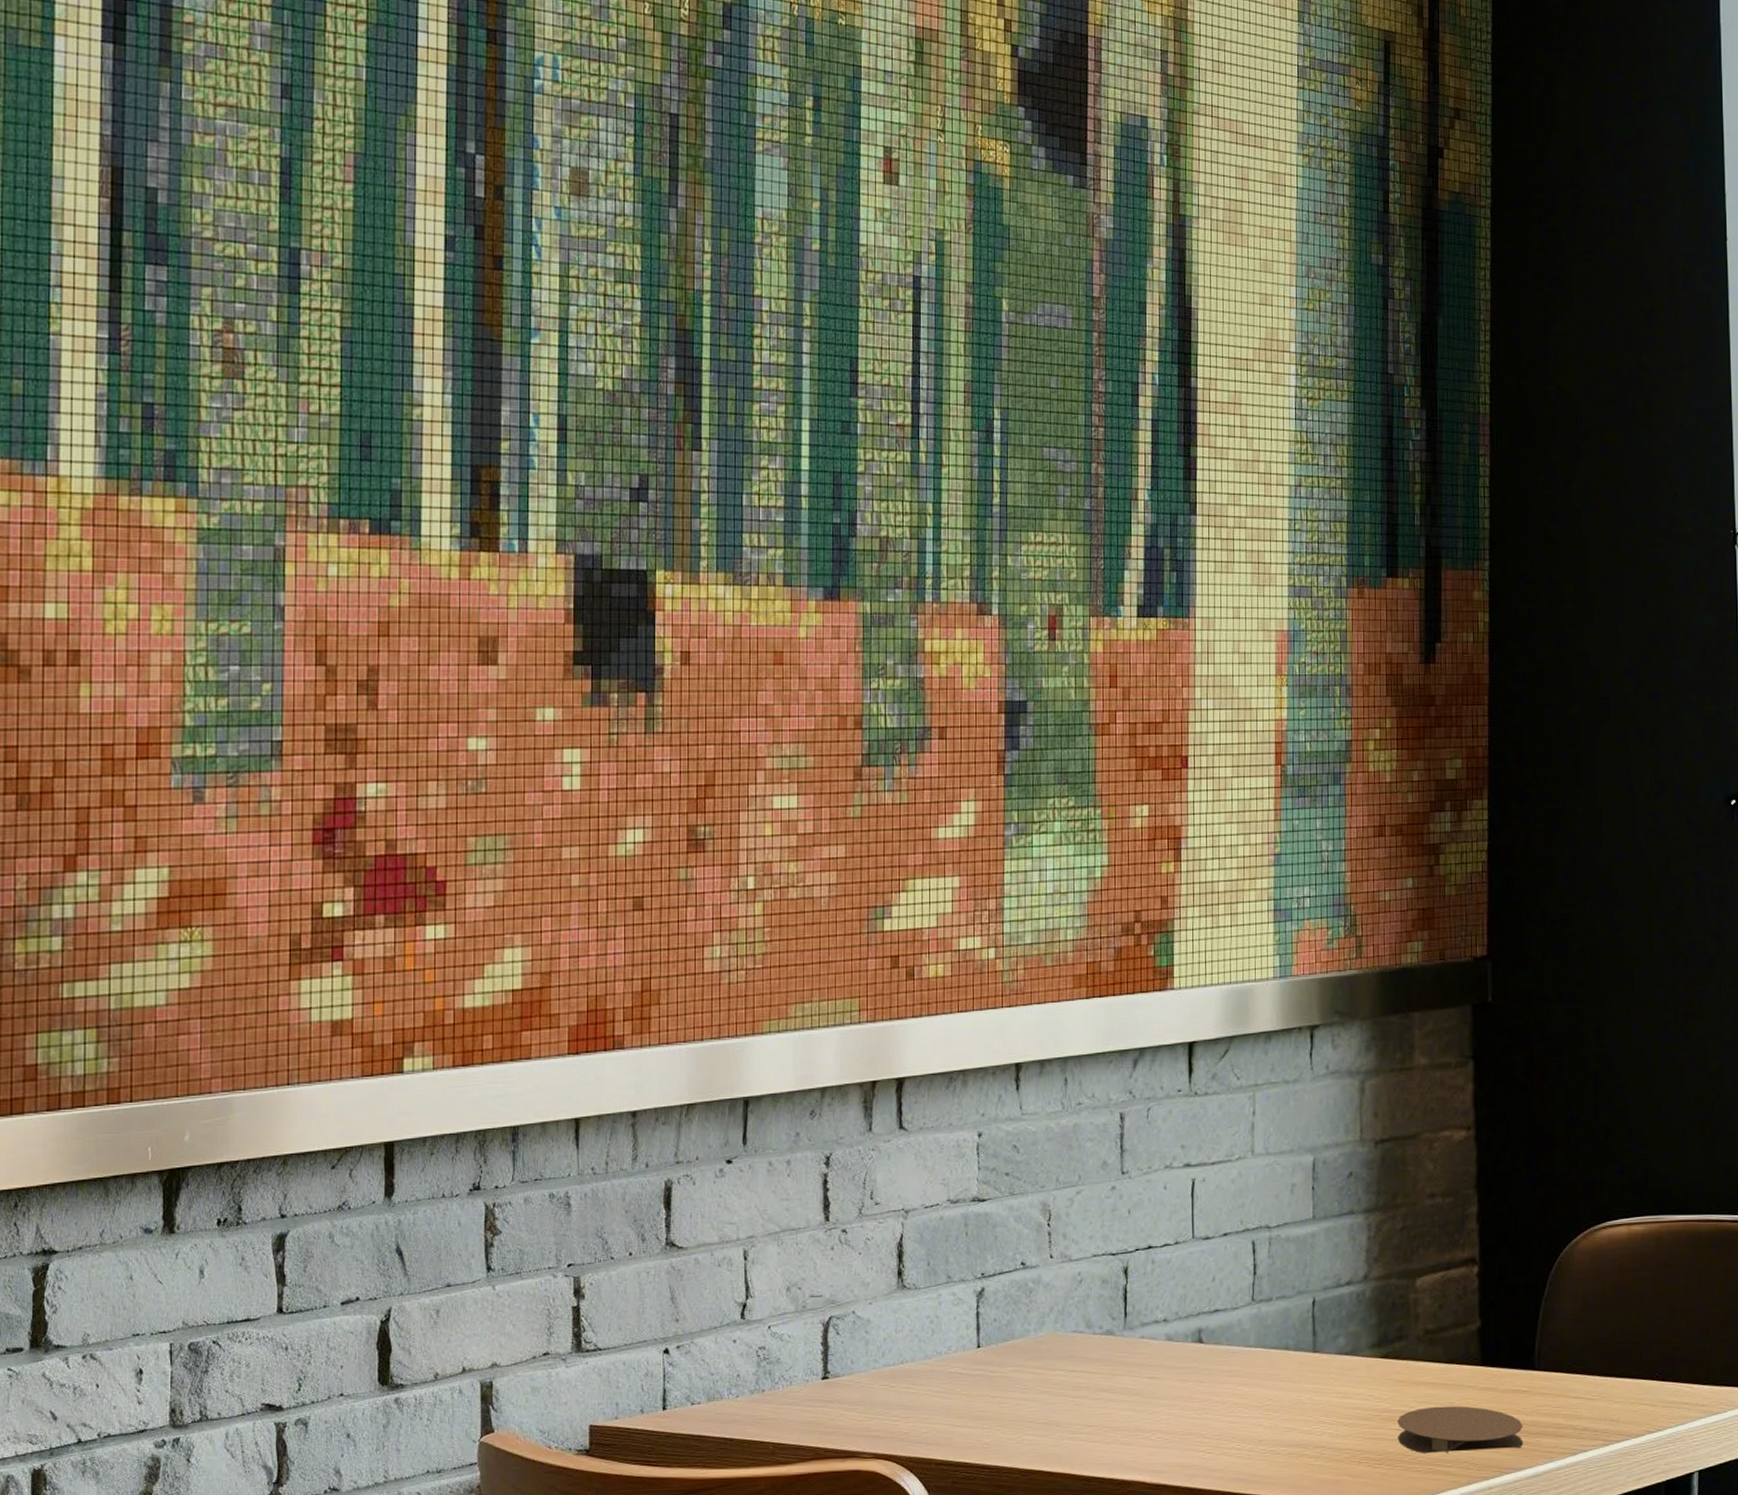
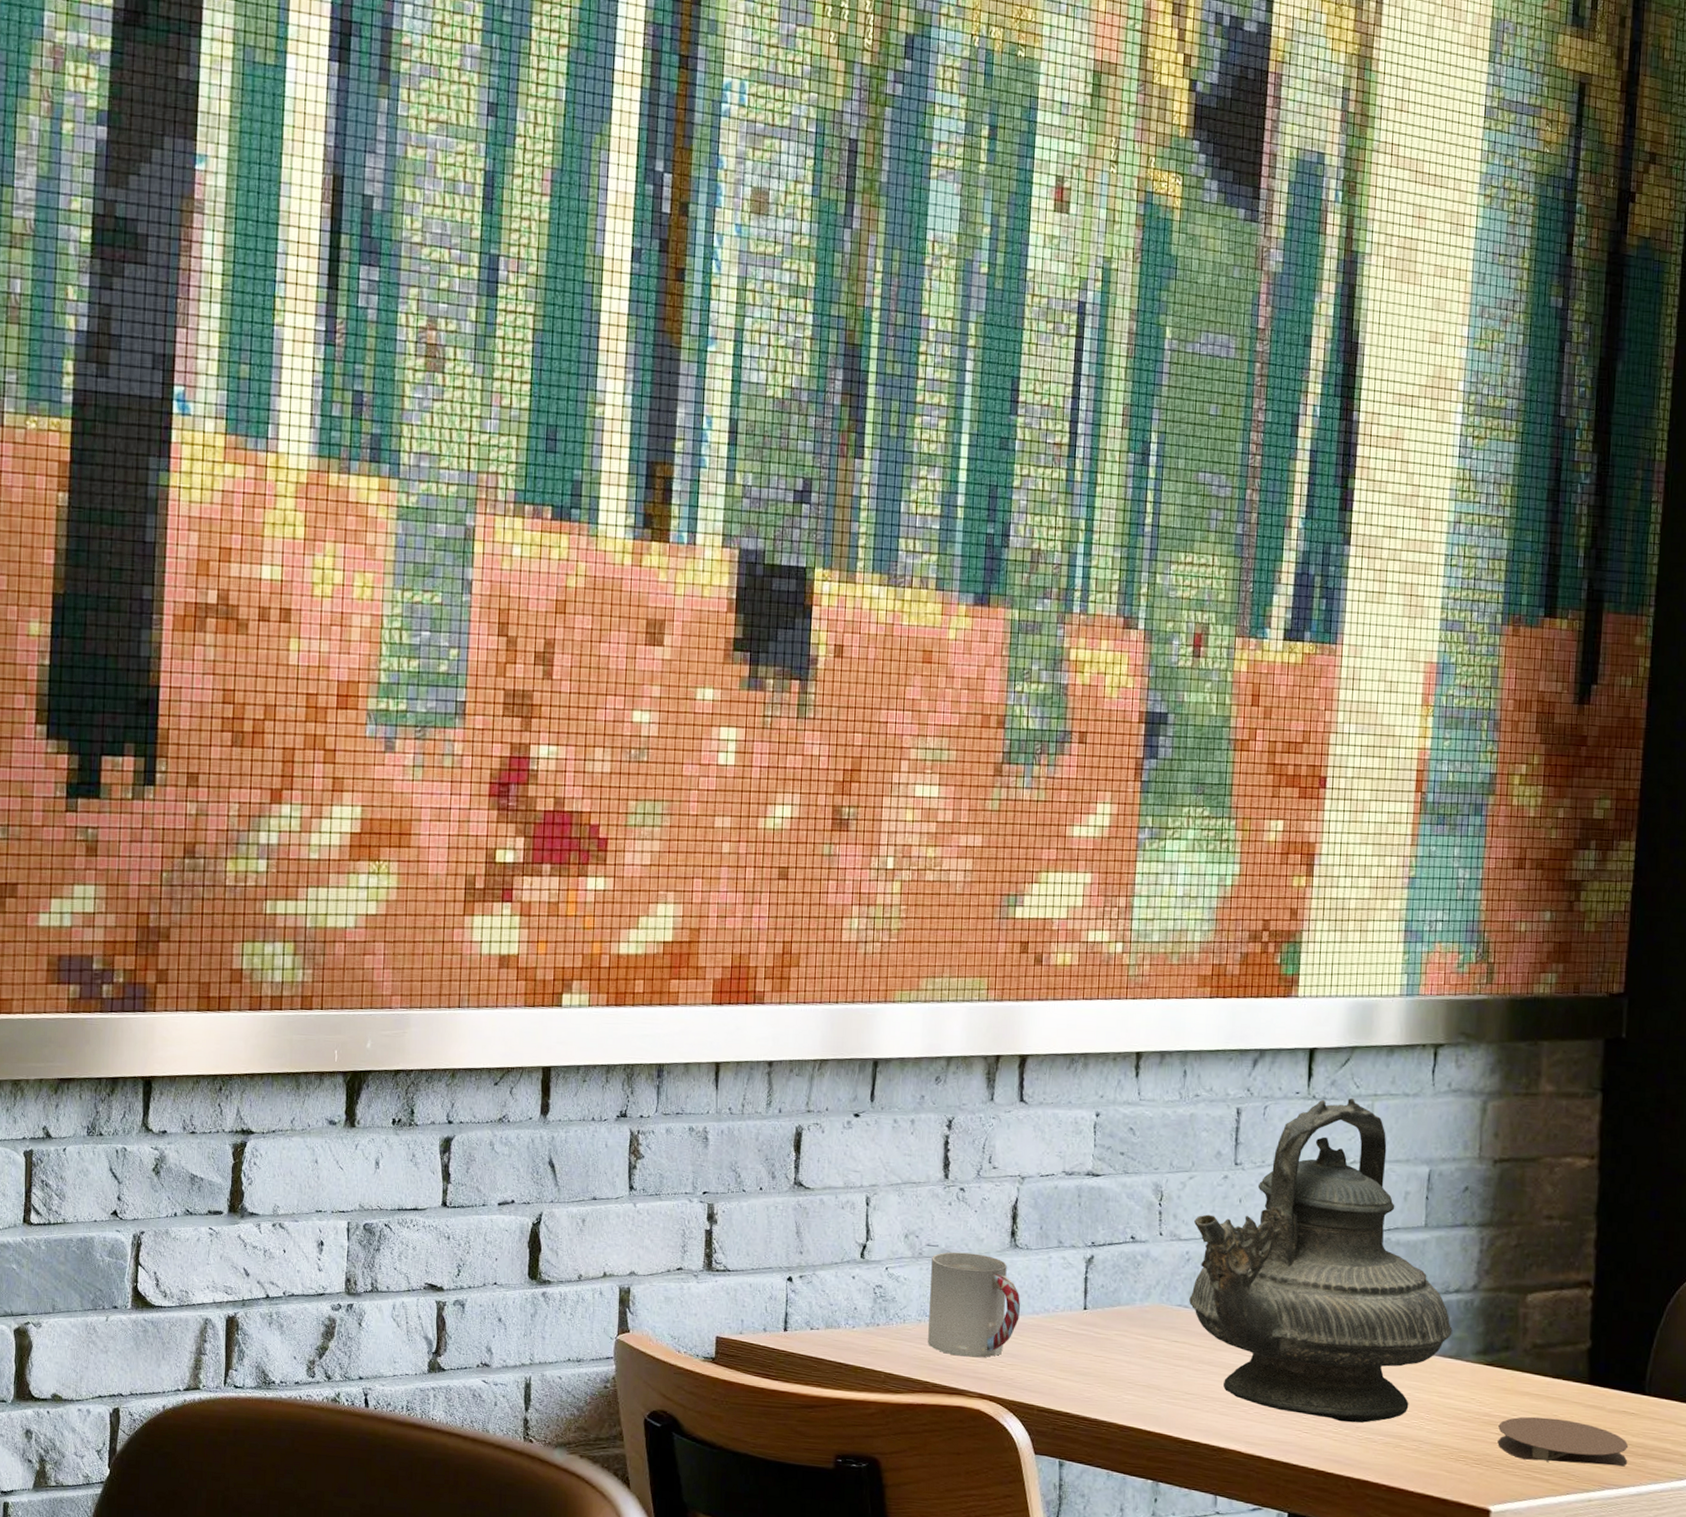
cup: none [816,1299,912,1415] -> present [928,1252,1021,1358]
teapot: none [1084,1091,1346,1437] -> present [1189,1098,1452,1423]

